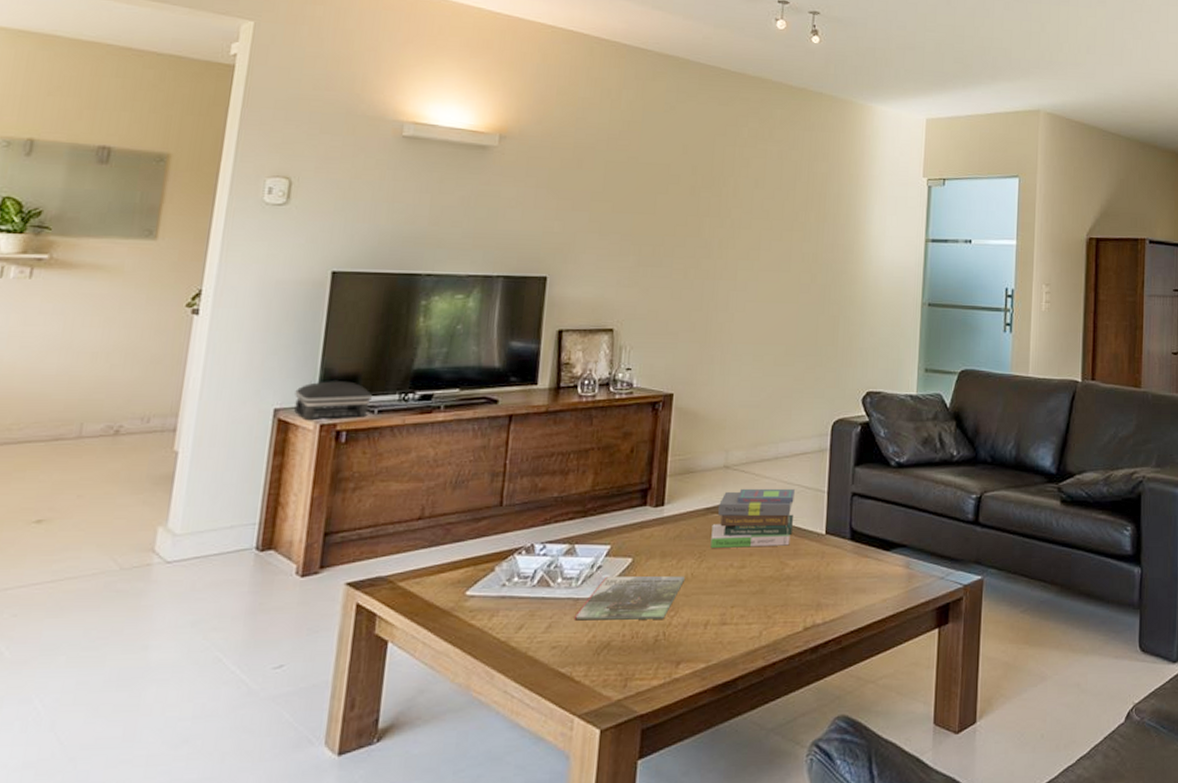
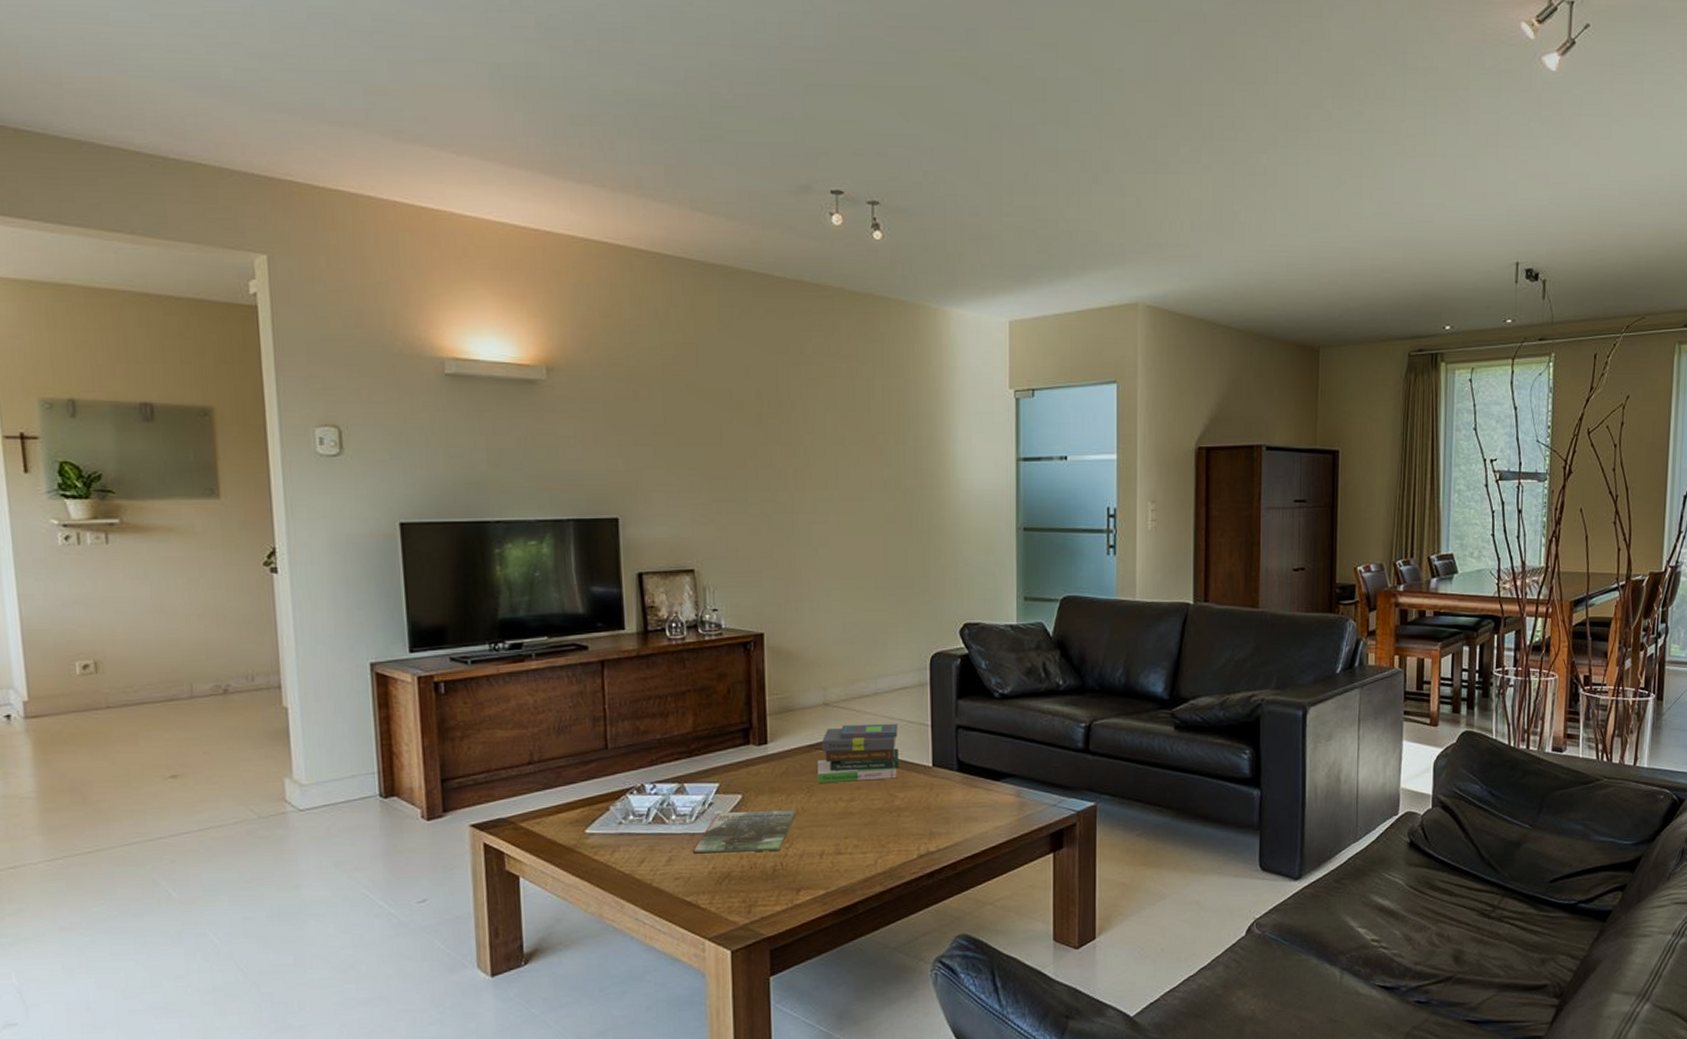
wireless router: present [294,381,372,421] -> none [387,633,463,674]

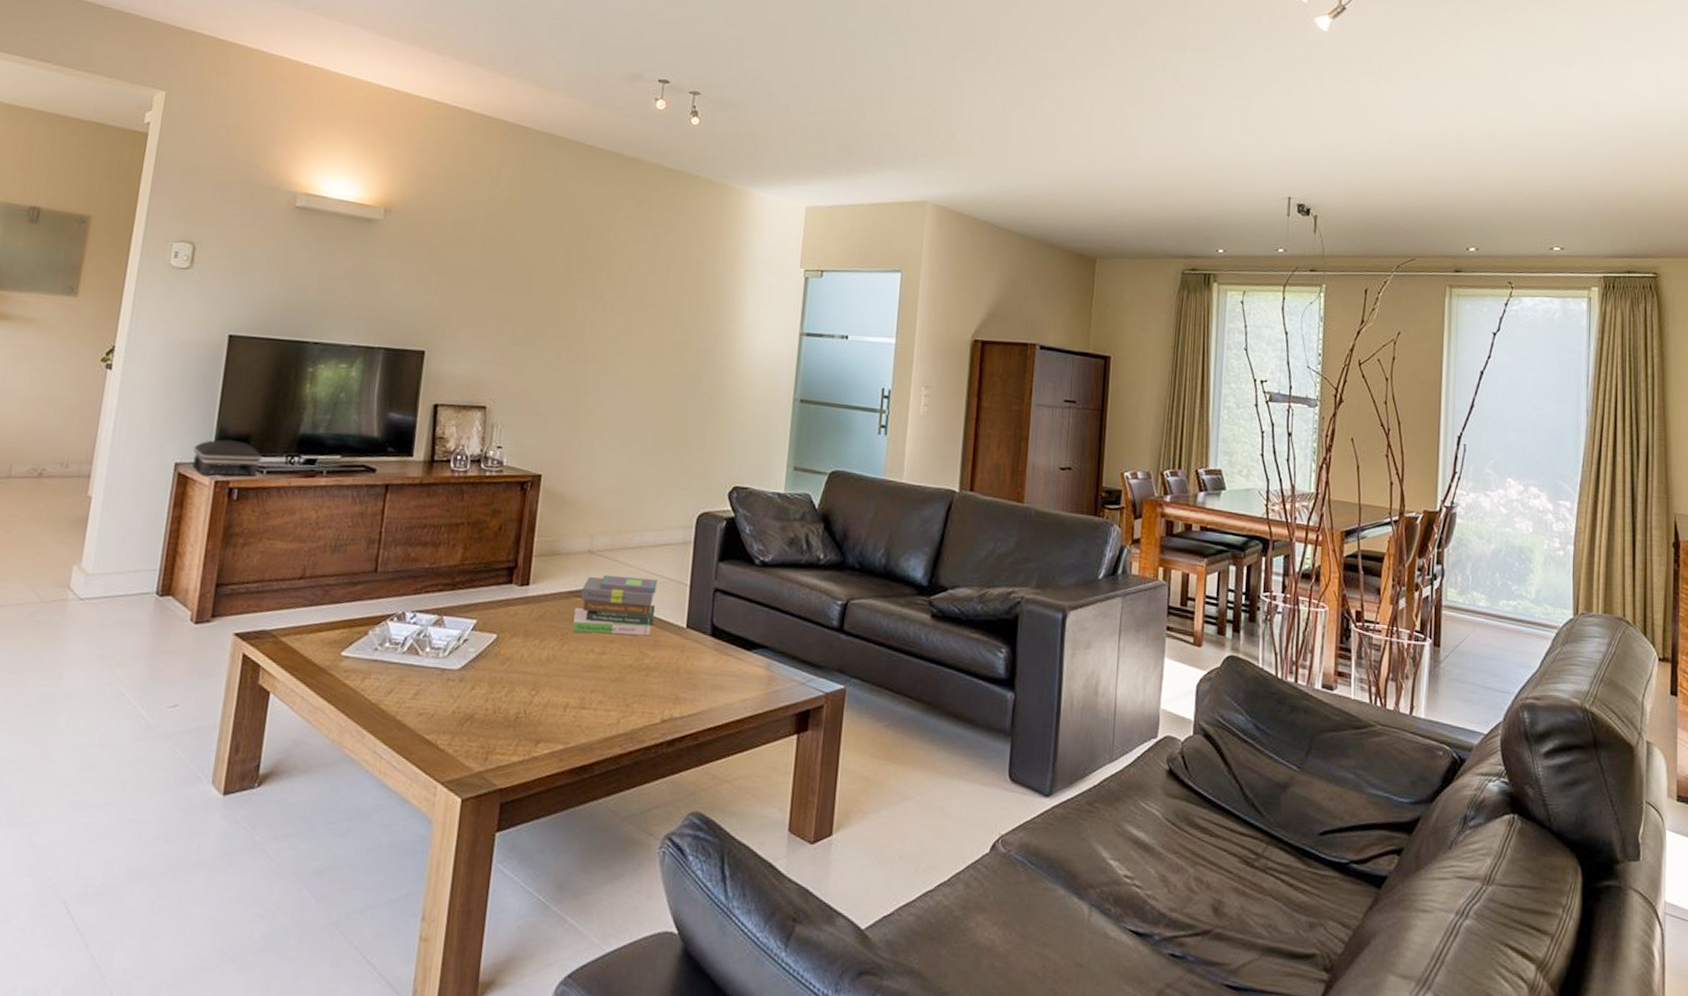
wireless router: none [387,633,463,674] -> present [192,439,262,477]
magazine: present [692,810,797,854] -> none [440,649,548,697]

